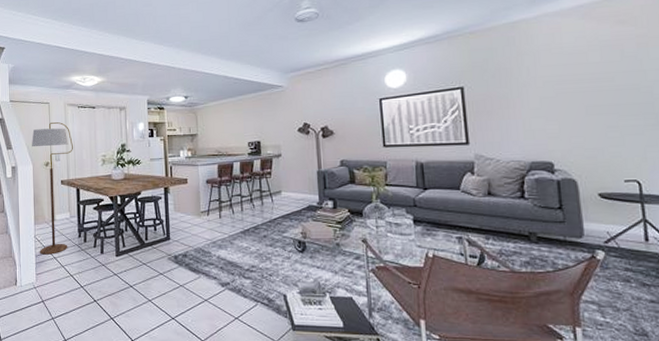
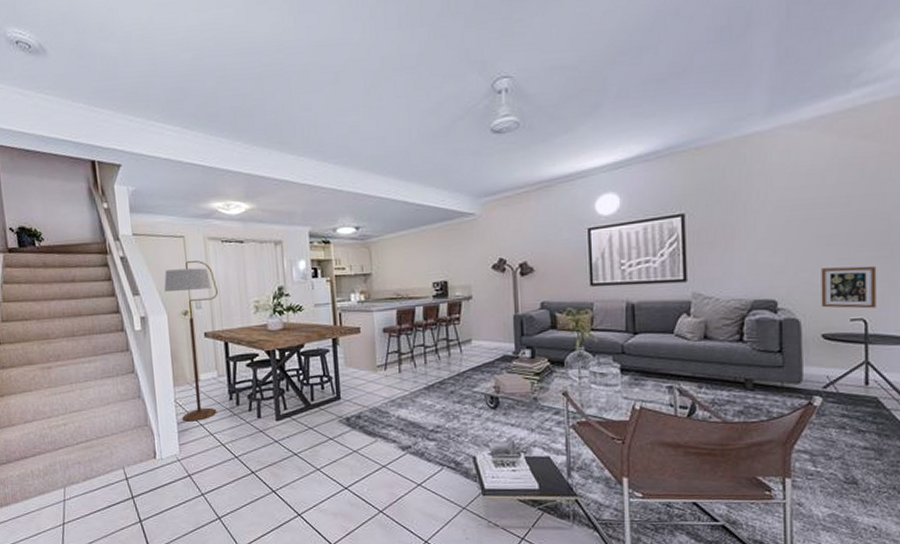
picture frame: none [592,133,648,171] -> present [821,265,877,309]

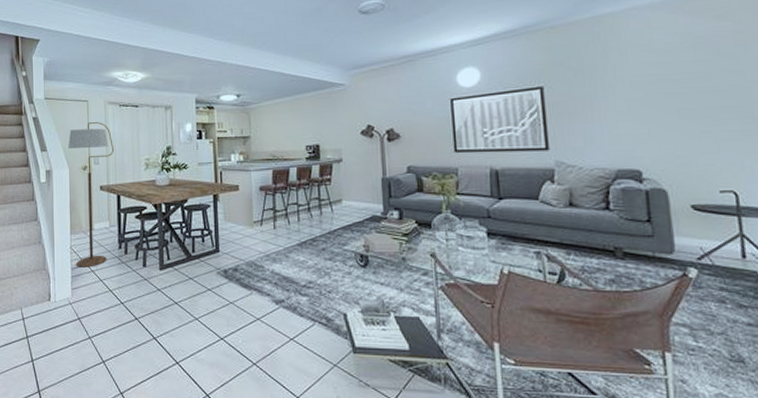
picture frame: present [821,265,877,309] -> none [684,138,746,181]

